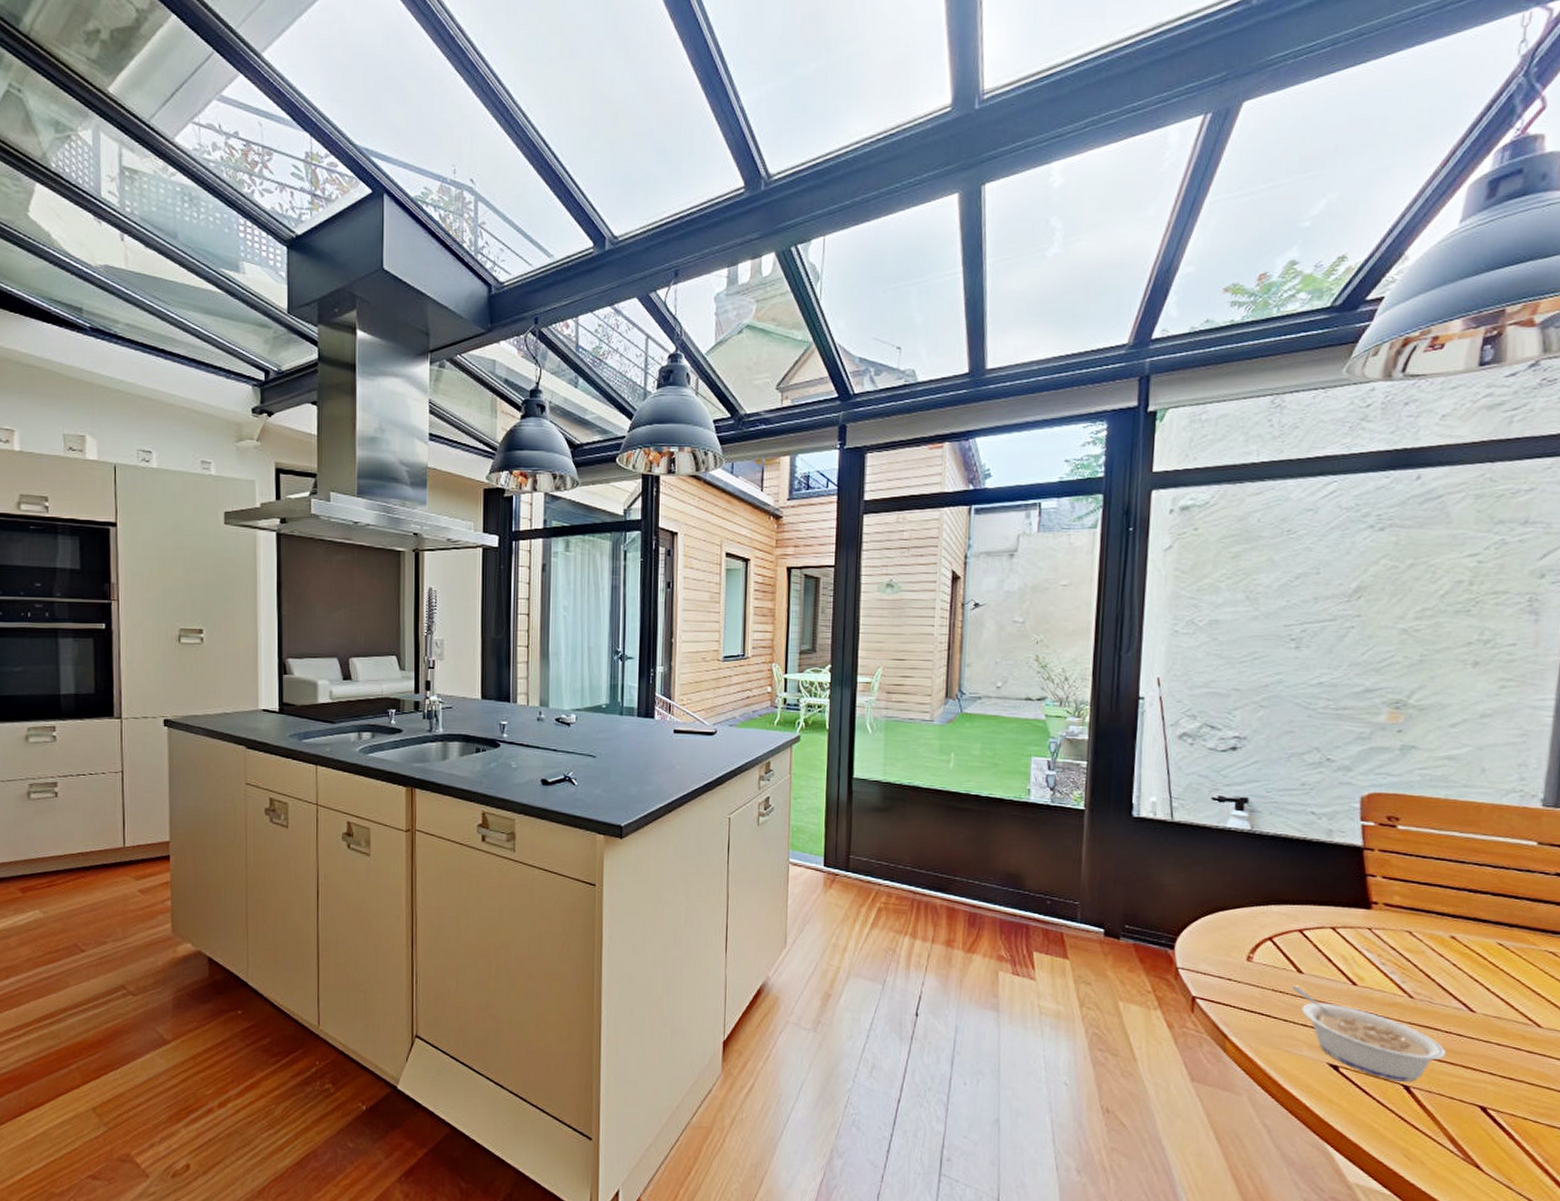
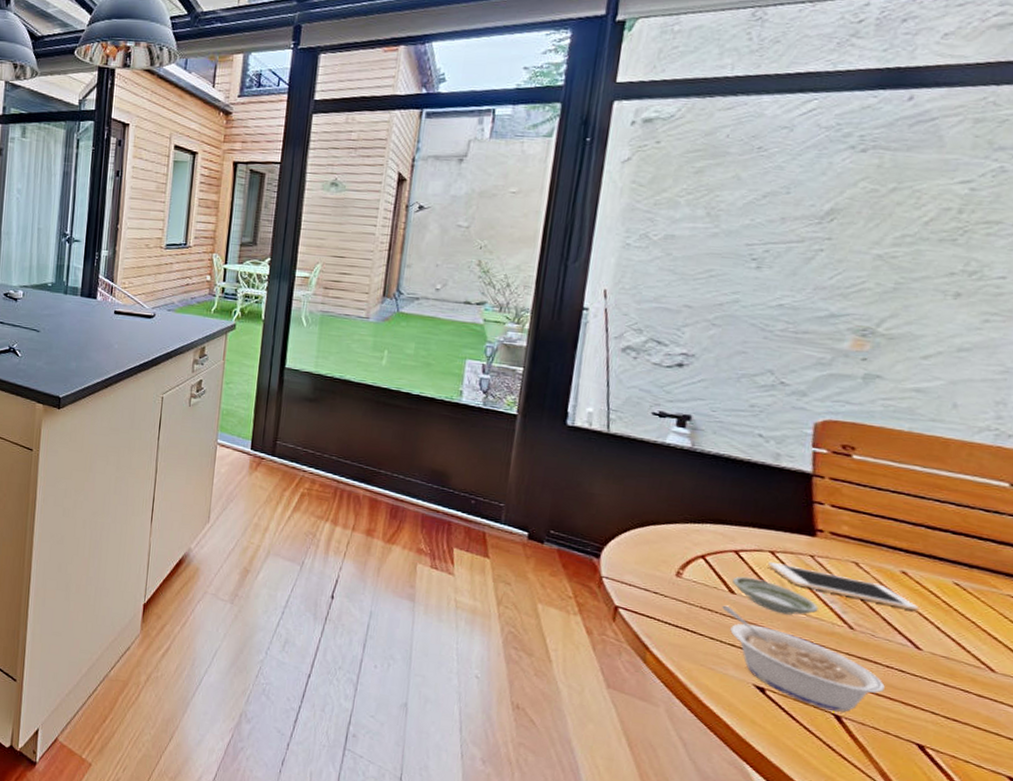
saucer: none [1300,955,1380,990] -> present [732,576,819,615]
cell phone: none [1330,937,1470,975] -> present [768,561,920,611]

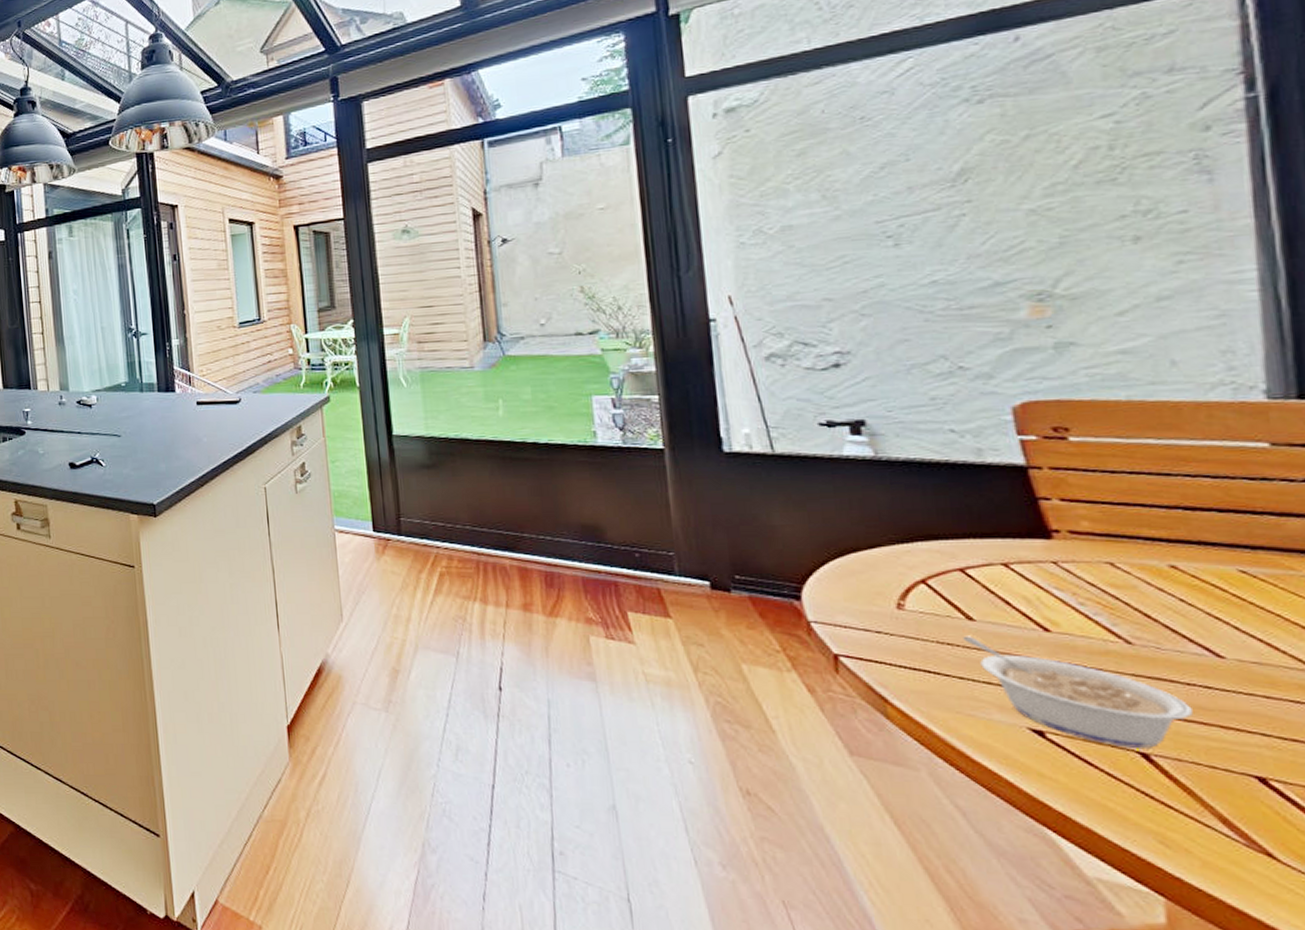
saucer: present [732,576,819,615] -> none [967,598,1081,637]
cell phone: present [768,561,920,611] -> none [1004,575,1206,611]

